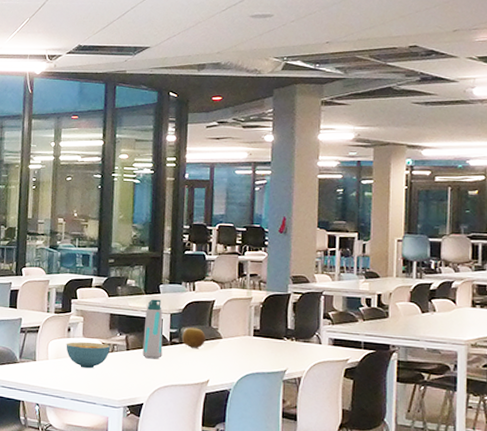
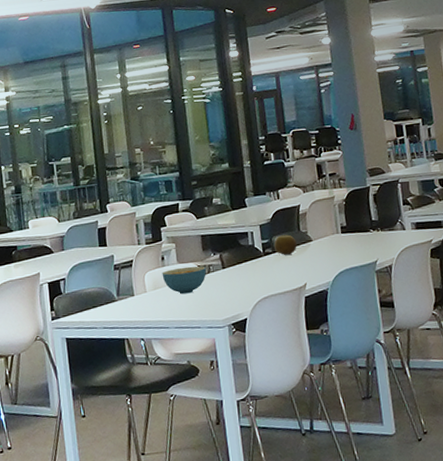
water bottle: present [142,299,163,359] -> none [235,213,258,273]

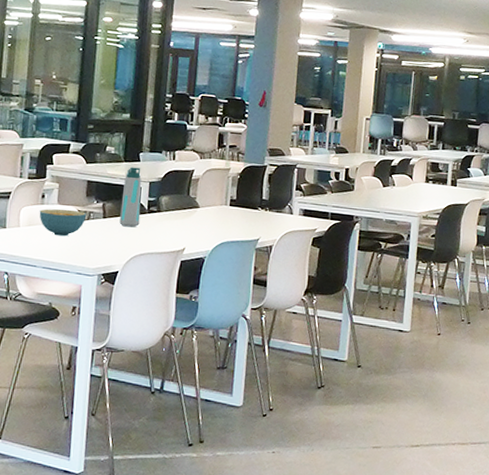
water bottle: none [235,213,258,273] -> present [119,167,142,228]
fruit: present [274,234,297,255] -> none [160,196,184,217]

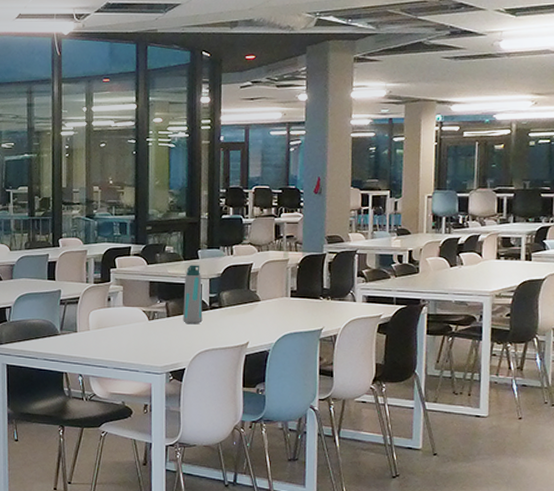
cereal bowl: present [39,209,86,237] -> none [106,310,150,337]

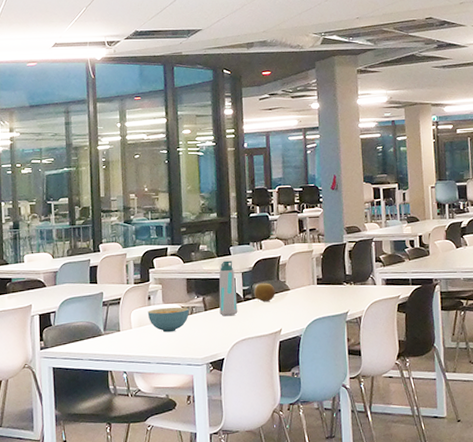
cereal bowl: none [106,310,150,337] -> present [147,307,189,333]
fruit: none [222,291,244,311] -> present [254,283,275,302]

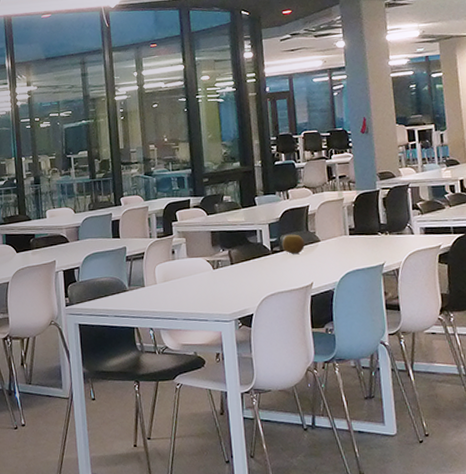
cereal bowl: present [147,307,189,333] -> none [172,261,215,288]
water bottle: present [219,260,238,316] -> none [244,211,266,270]

